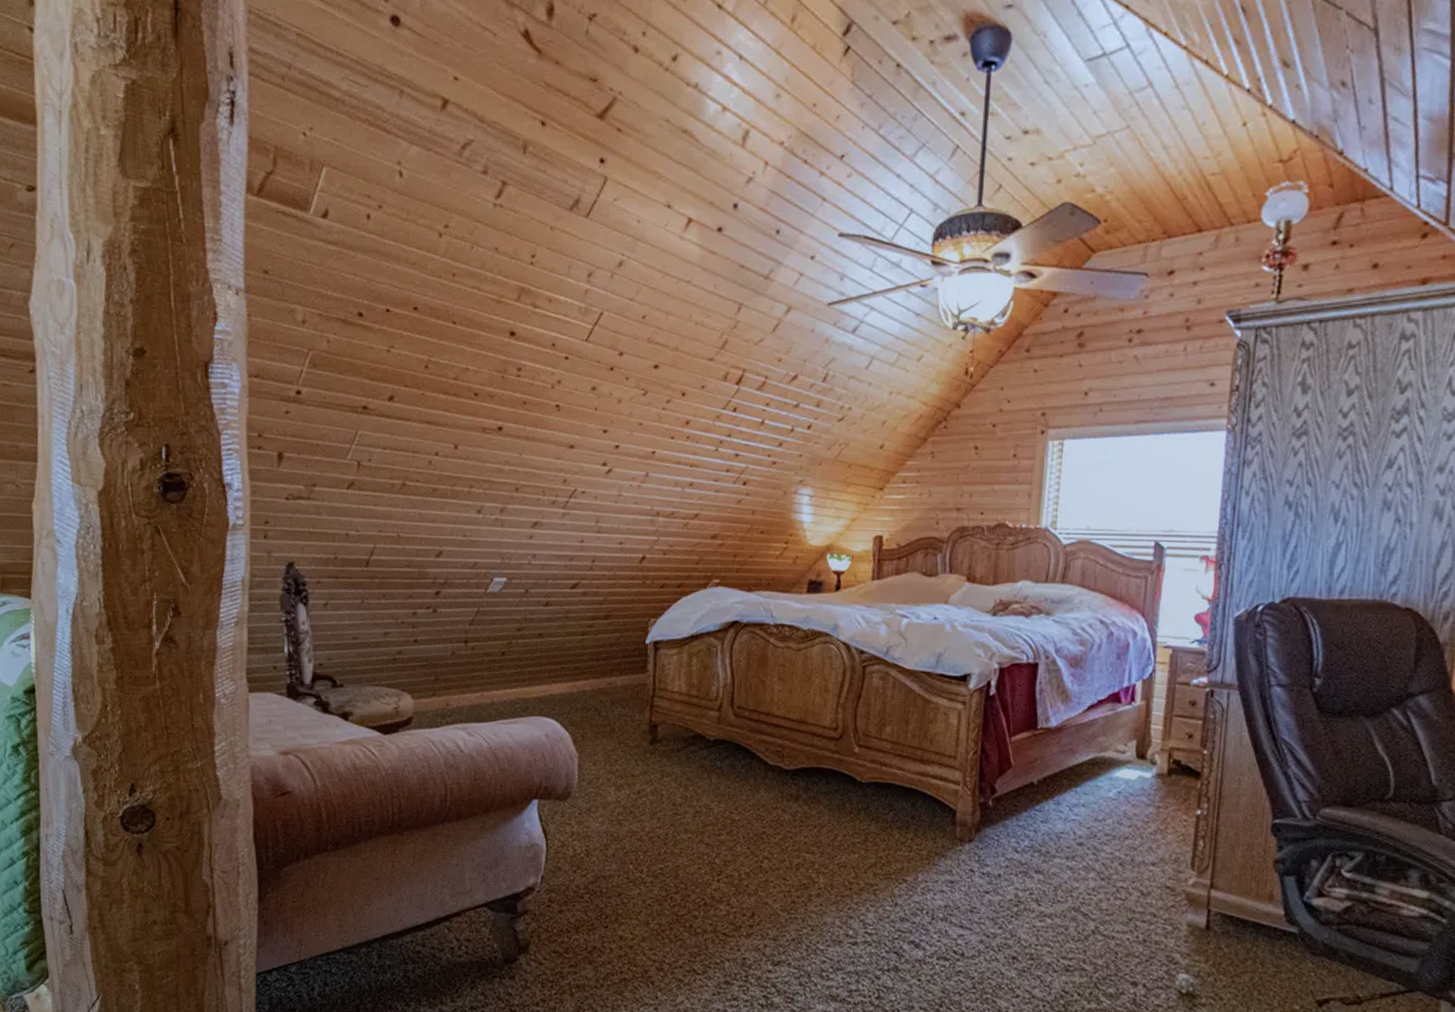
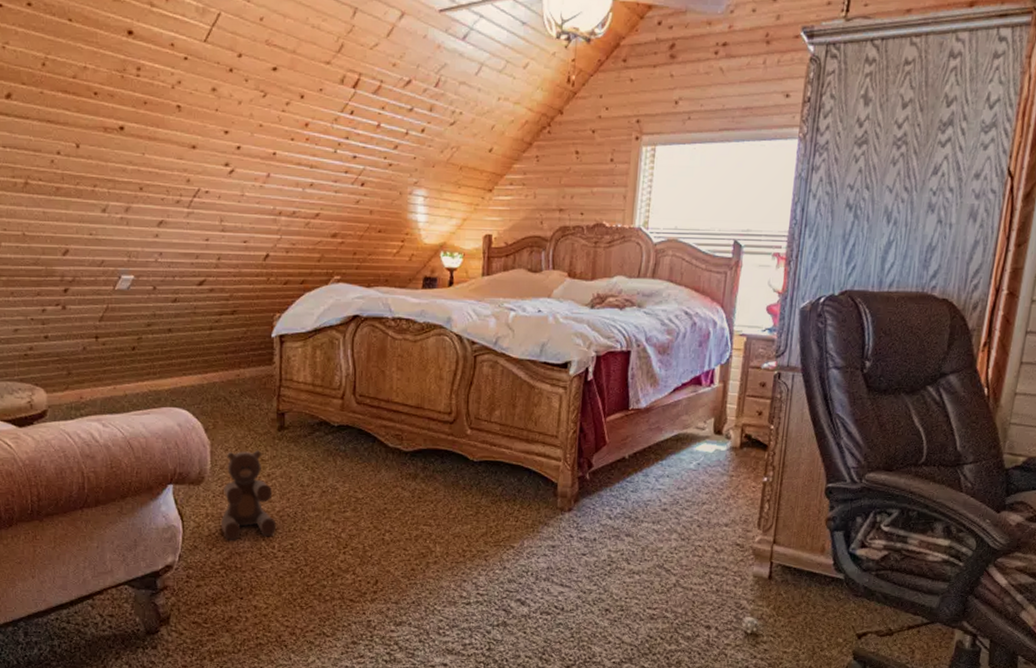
teddy bear: none [586,764,646,862] -> present [220,450,277,540]

